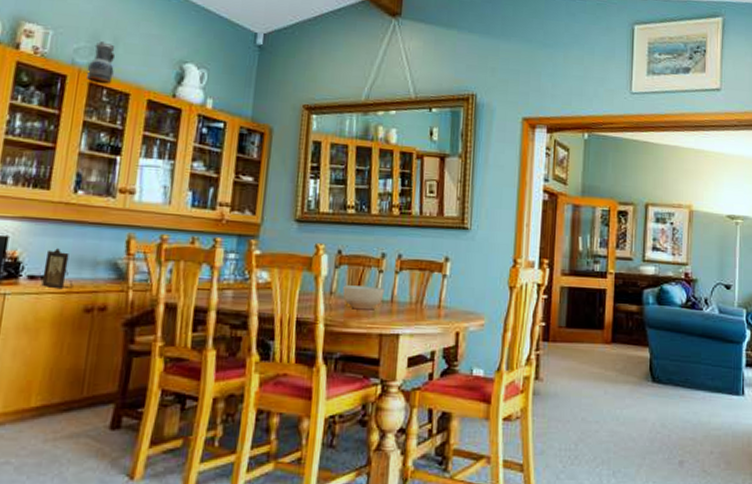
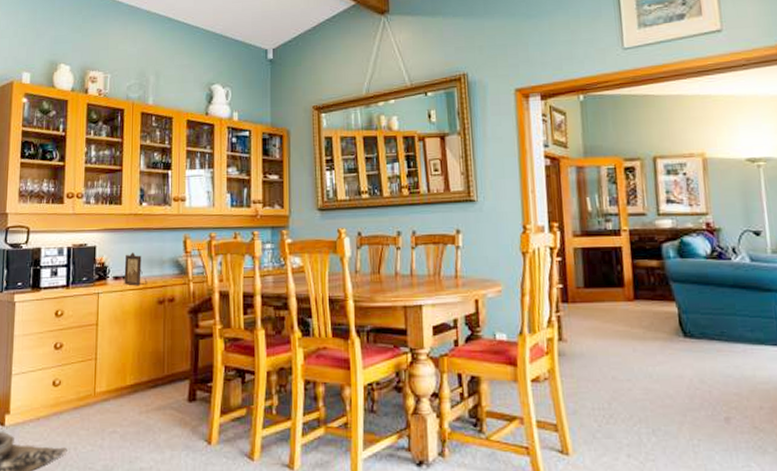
ceramic jug: present [85,41,115,85] -> none [138,77,159,112]
bowl: present [342,285,385,310] -> none [366,263,404,285]

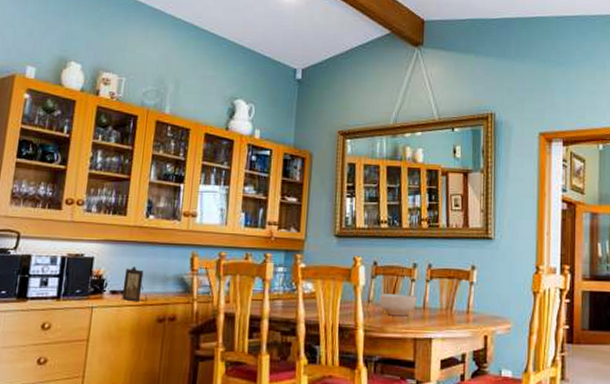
bowl: none [366,263,404,285] -> present [379,294,417,316]

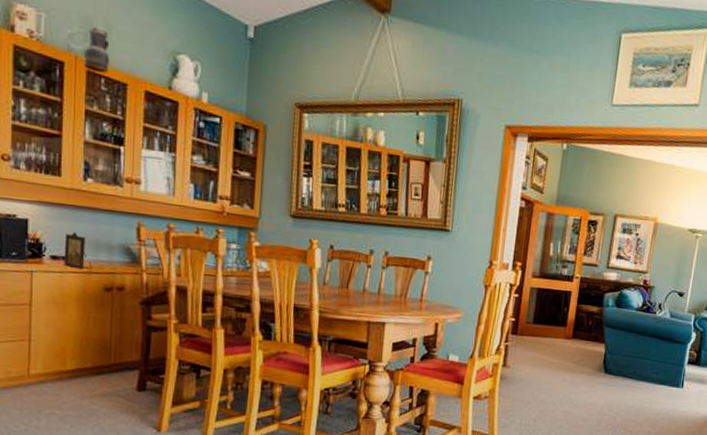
ceramic jug: none [153,85,177,122] -> present [83,27,110,73]
bowl: present [379,294,417,316] -> none [335,277,373,301]

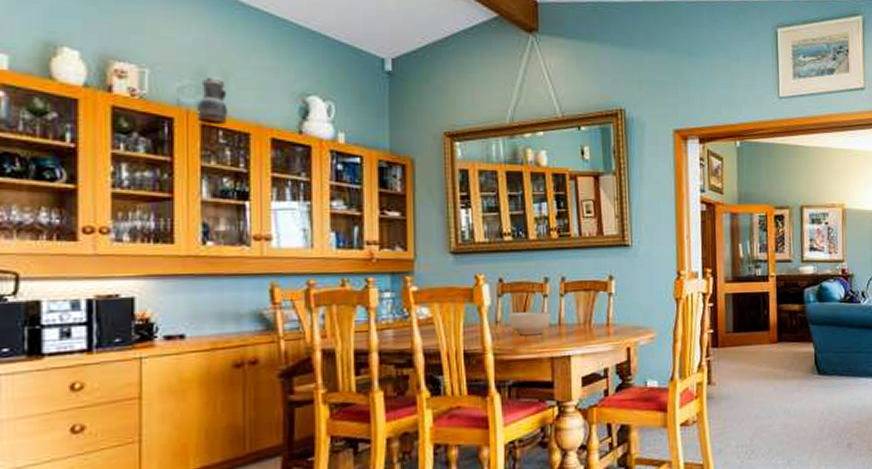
photo frame: present [64,232,93,270] -> none [181,305,217,348]
bowl: none [335,277,373,301] -> present [508,311,551,336]

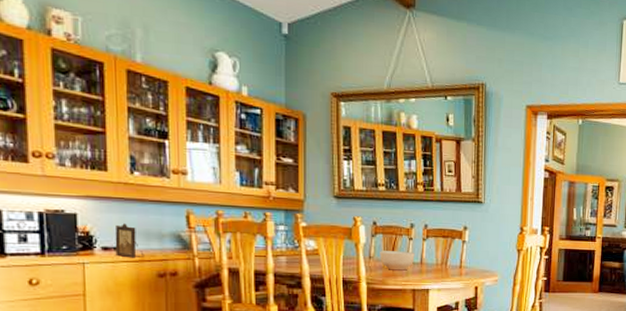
photo frame: none [181,305,217,348] -> present [115,223,145,259]
ceramic jug: present [196,78,228,125] -> none [122,29,149,72]

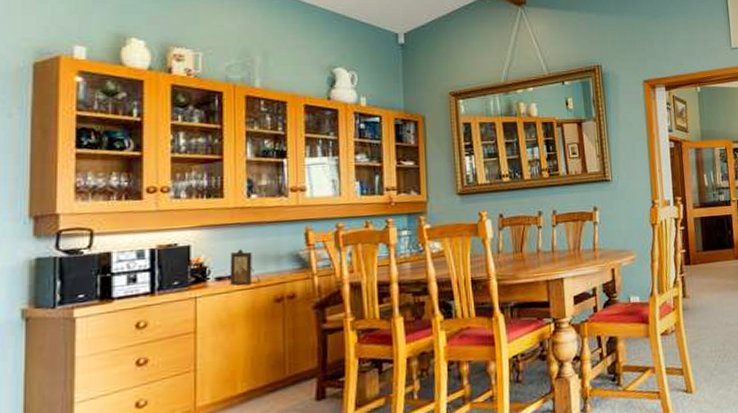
bowl: present [380,251,415,271] -> none [508,240,546,263]

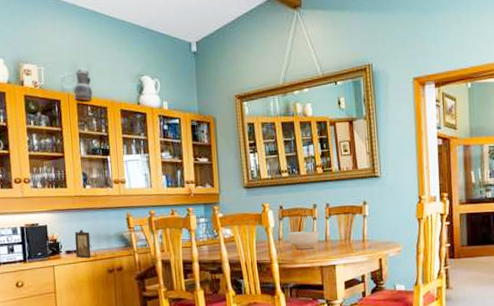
ceramic jug: none [241,57,268,96] -> present [73,69,93,103]
bowl: none [508,240,546,263] -> present [288,230,320,250]

